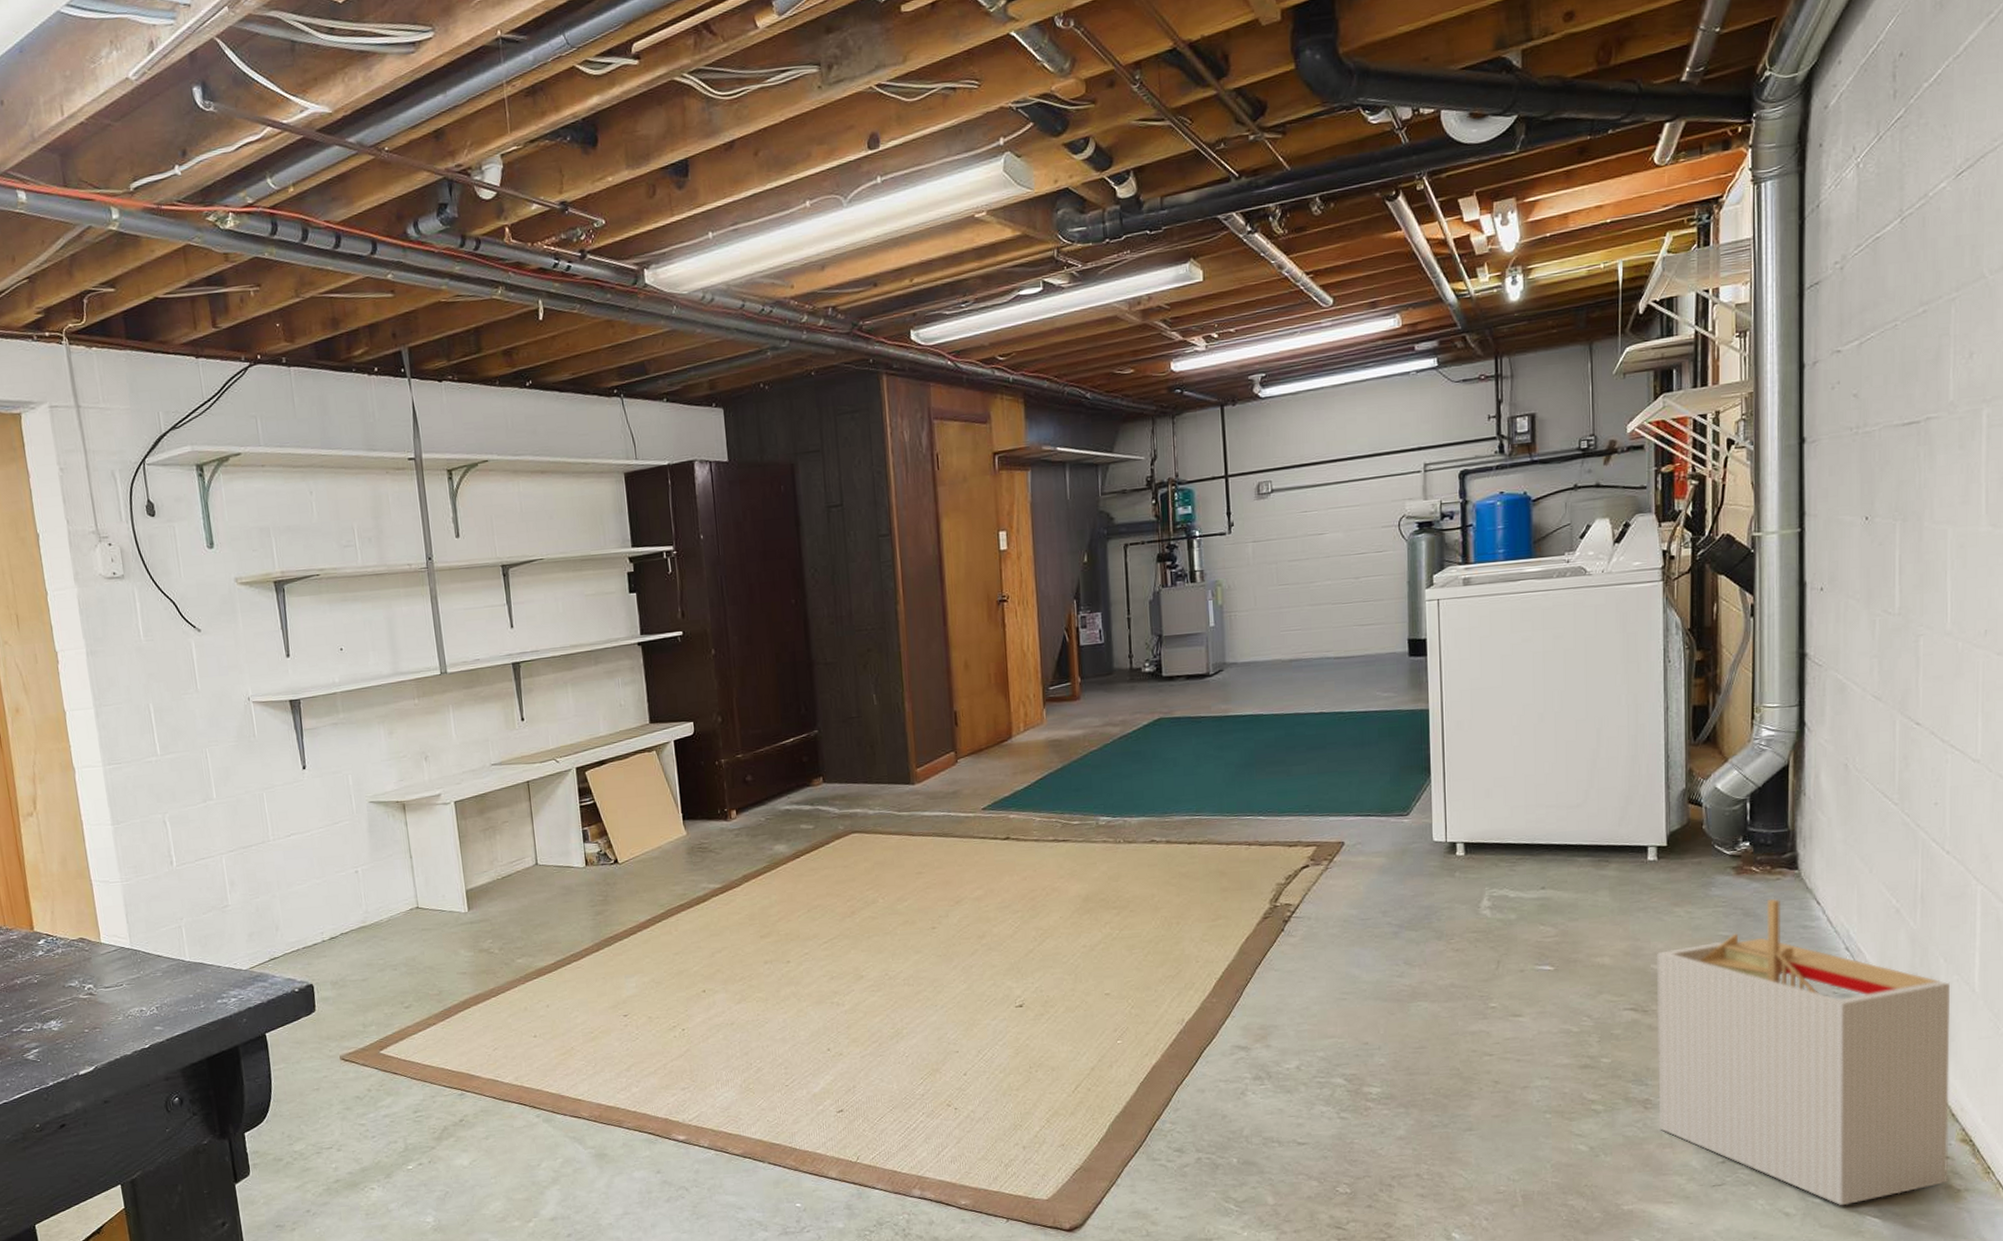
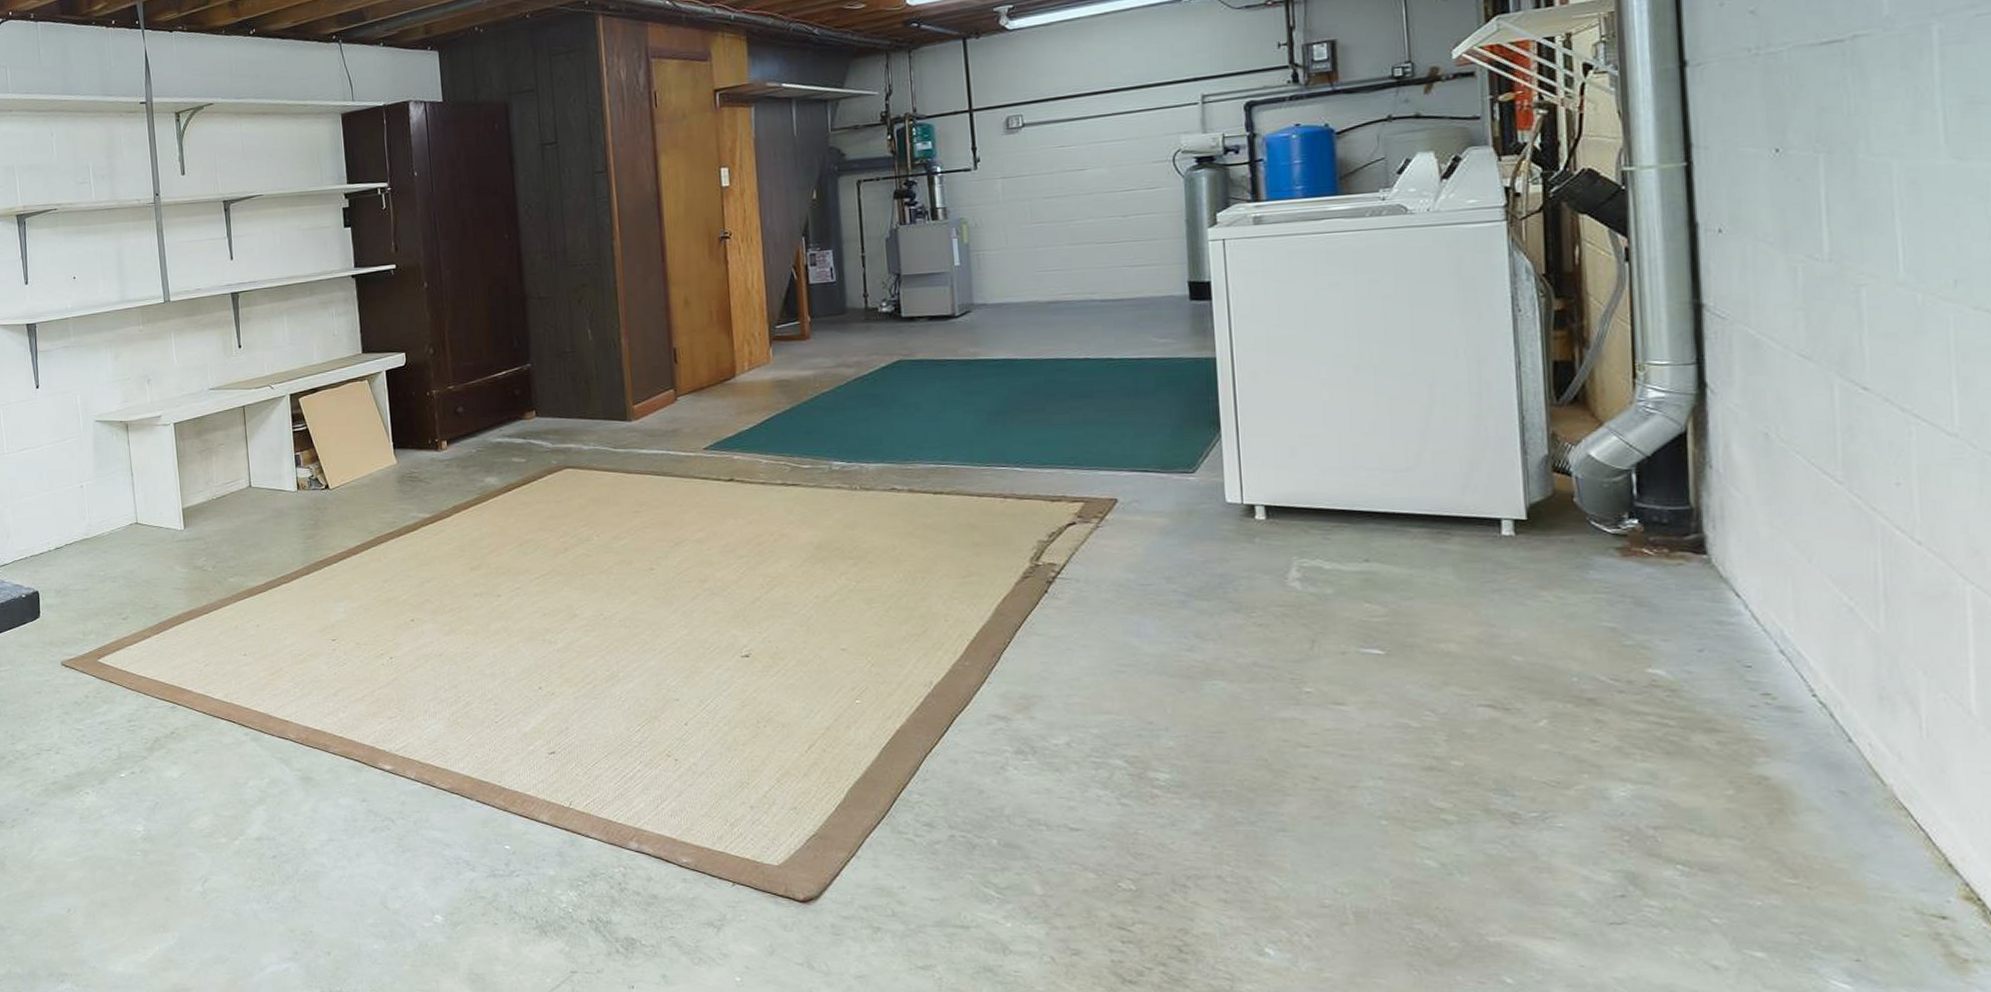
storage bin: present [1656,899,1951,1206] -> none [1518,588,1949,965]

